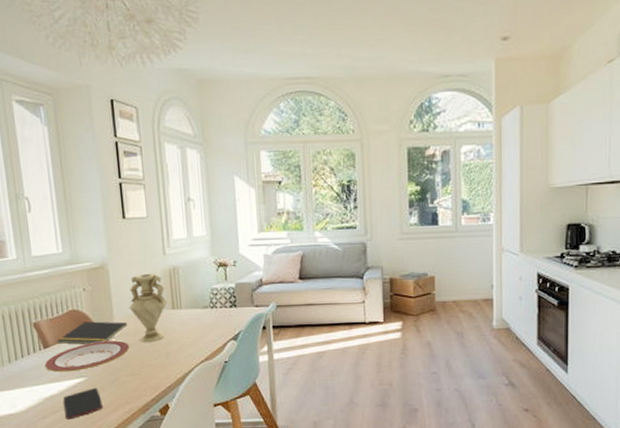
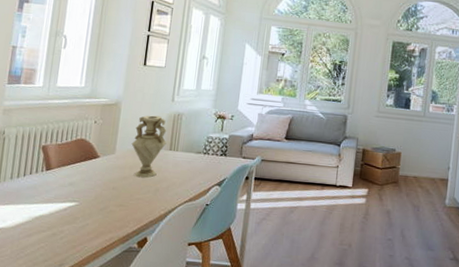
plate: present [44,340,130,373] -> none [42,170,124,196]
notepad: present [57,321,128,344] -> none [60,151,127,172]
smartphone: present [62,387,103,420] -> none [49,213,87,241]

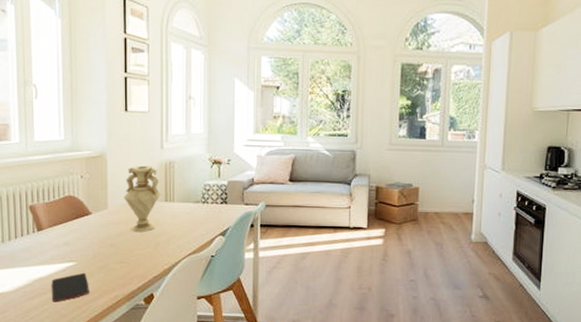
smartphone: none [49,213,87,241] -> present [51,272,89,302]

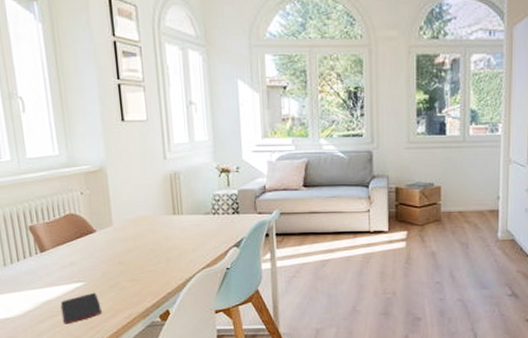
vase: present [123,165,161,233] -> none [128,178,168,249]

